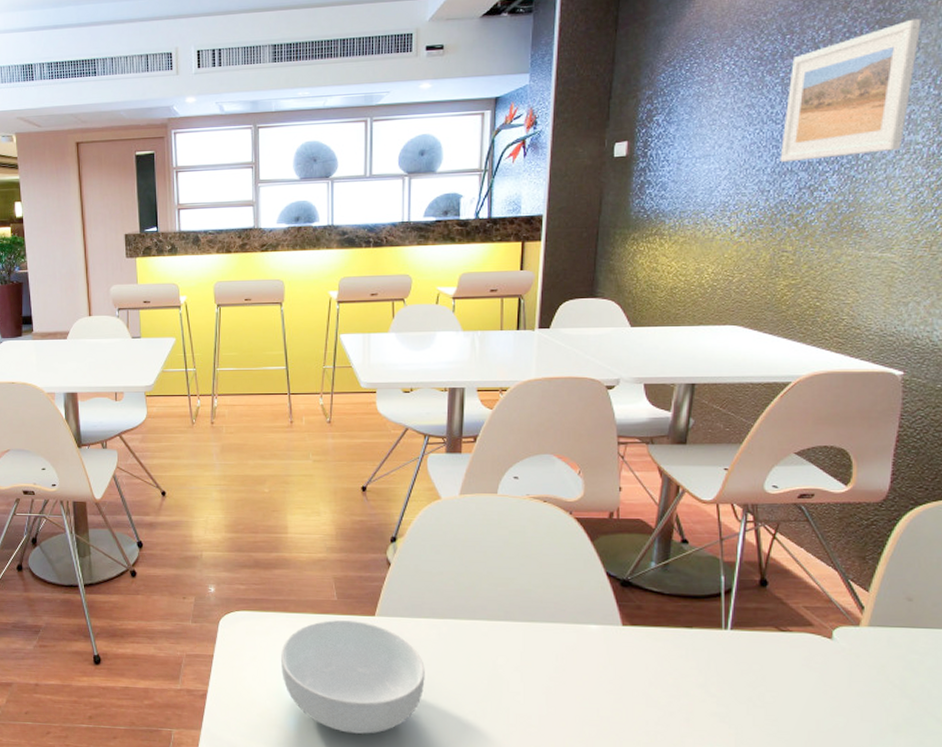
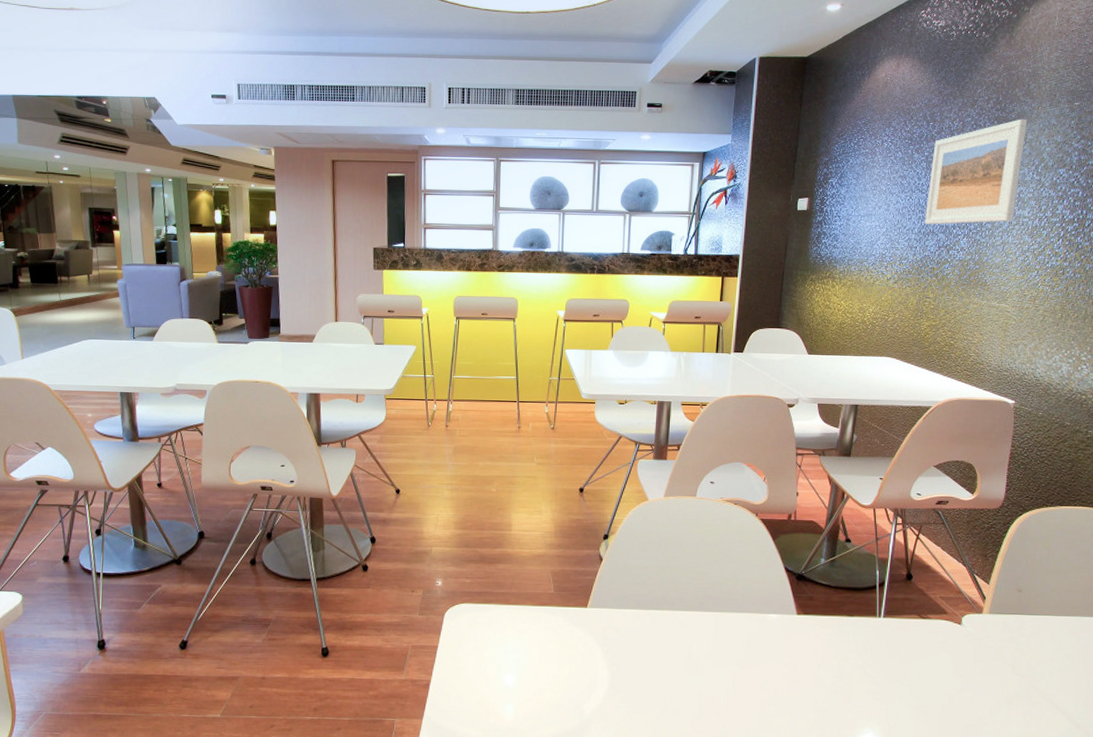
cereal bowl: present [281,620,425,734] -> none [501,611,630,718]

